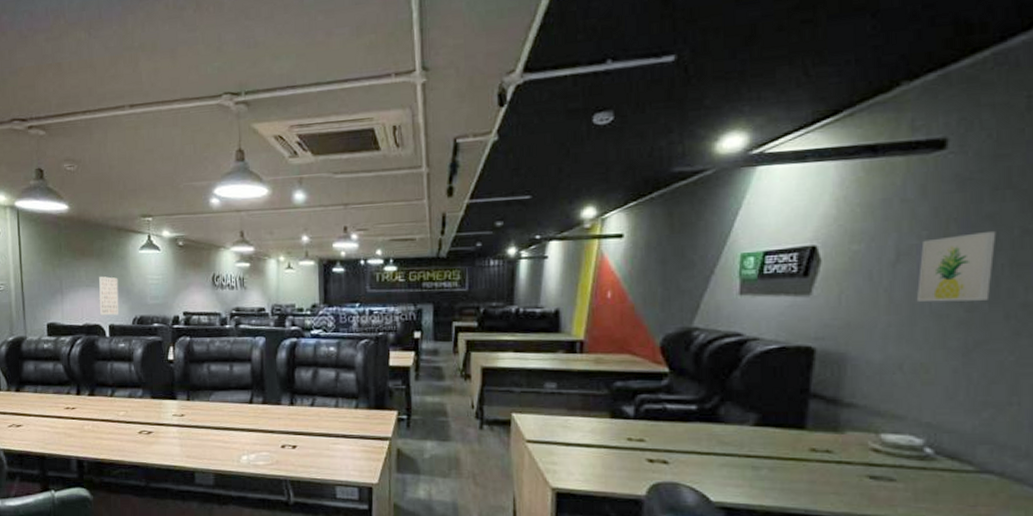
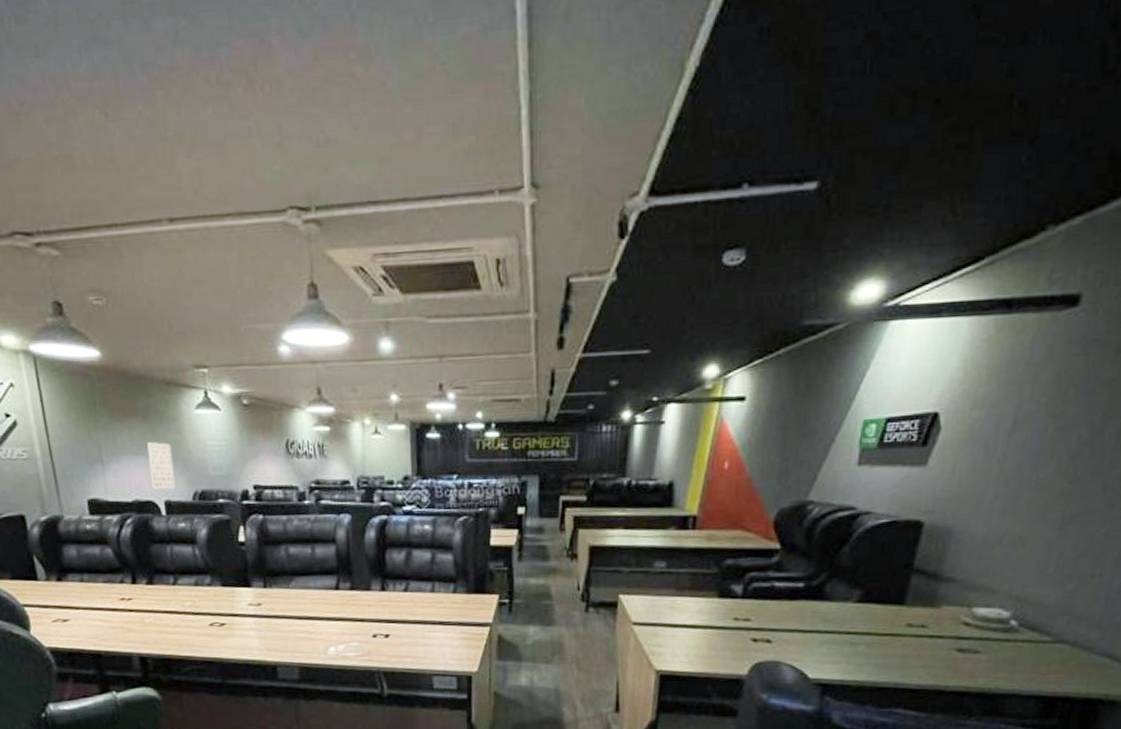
wall art: present [916,232,996,302] -> none [1025,399,1111,474]

